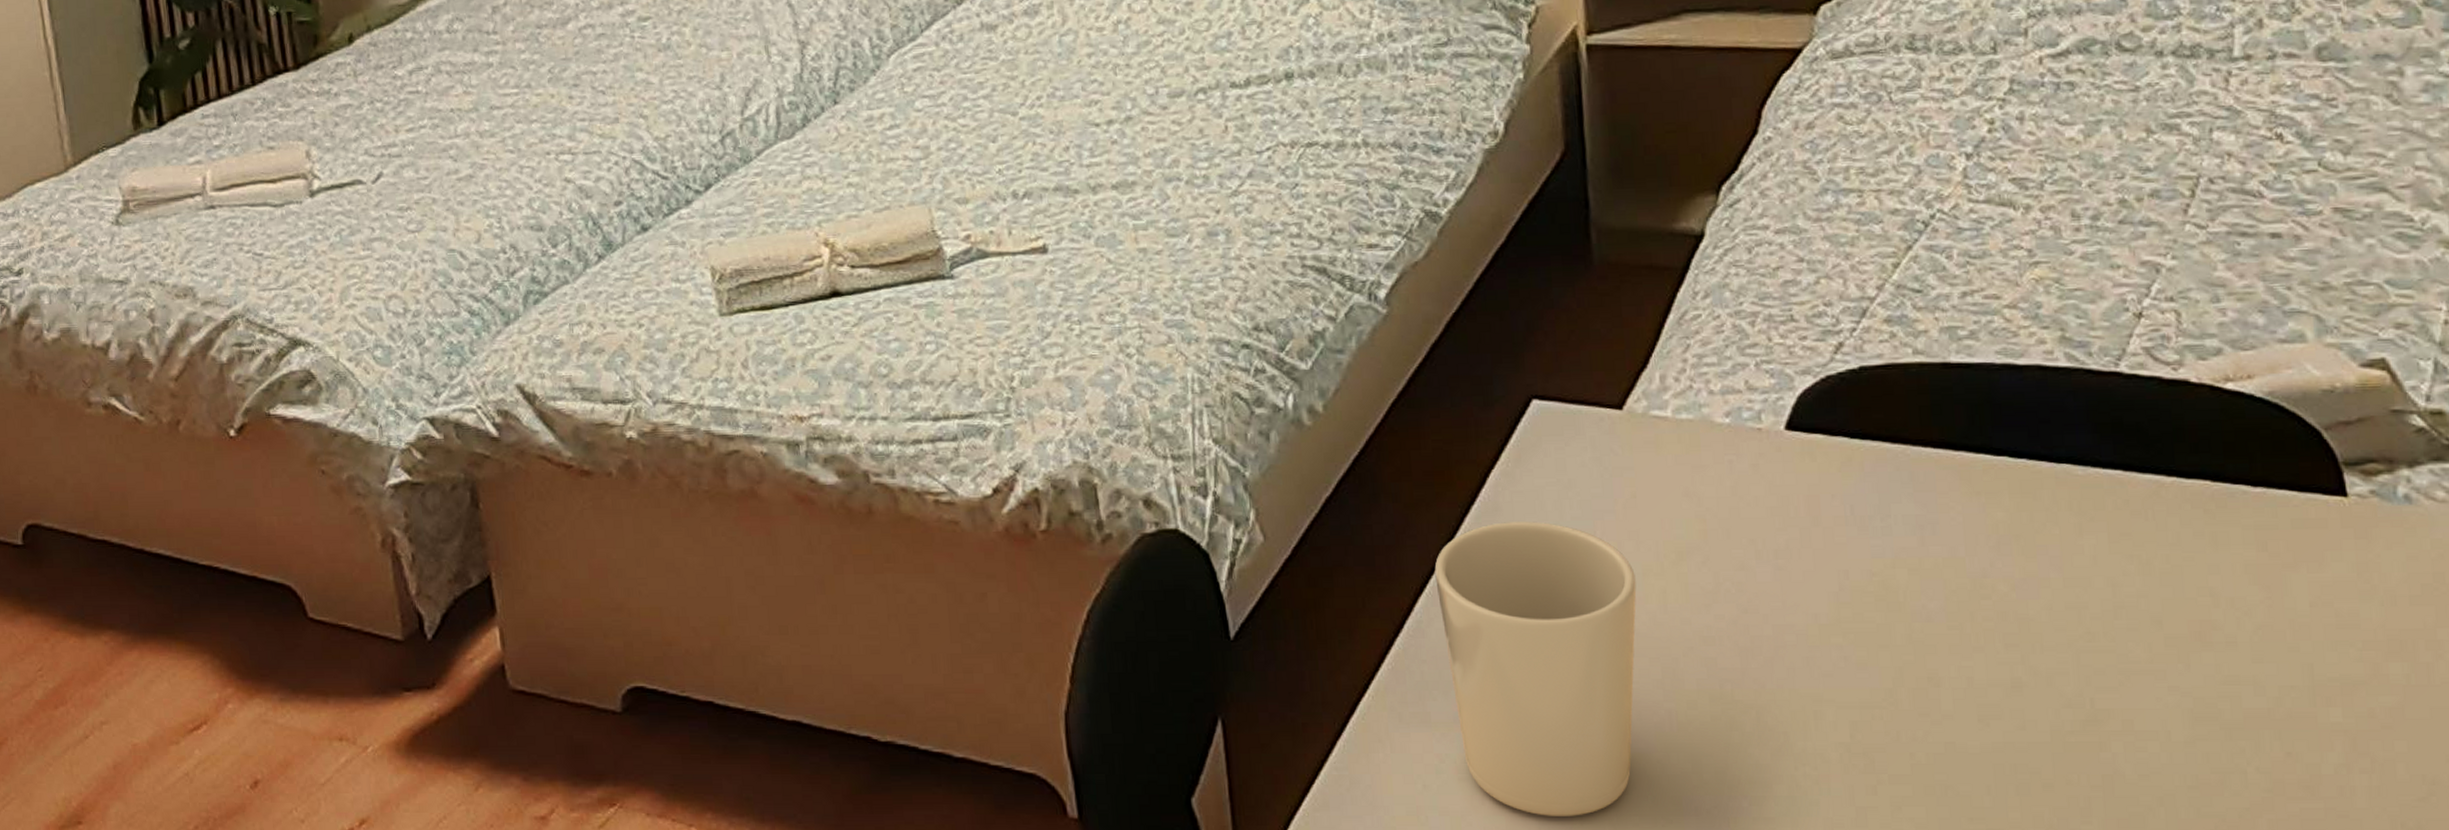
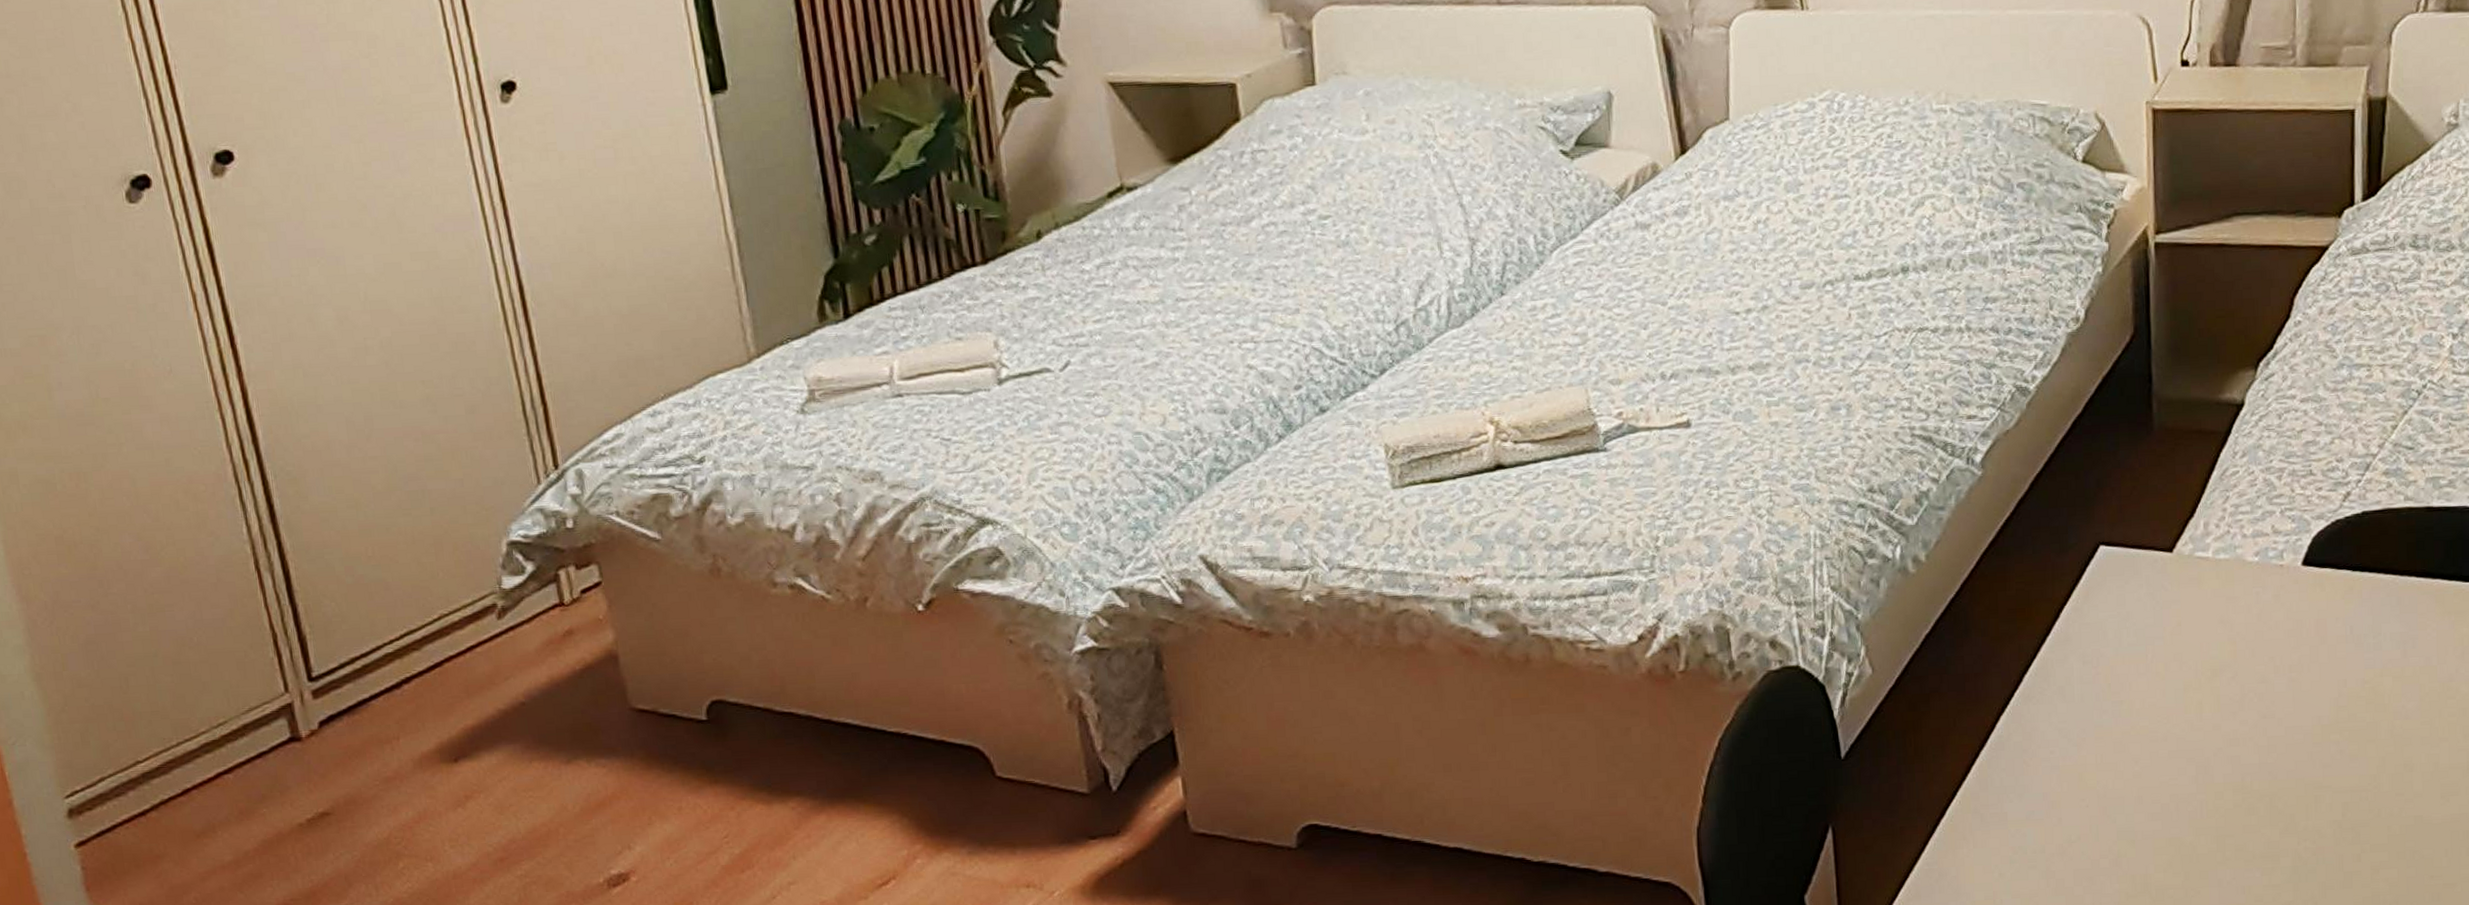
mug: present [1434,521,1637,816] -> none [2014,648,2179,894]

